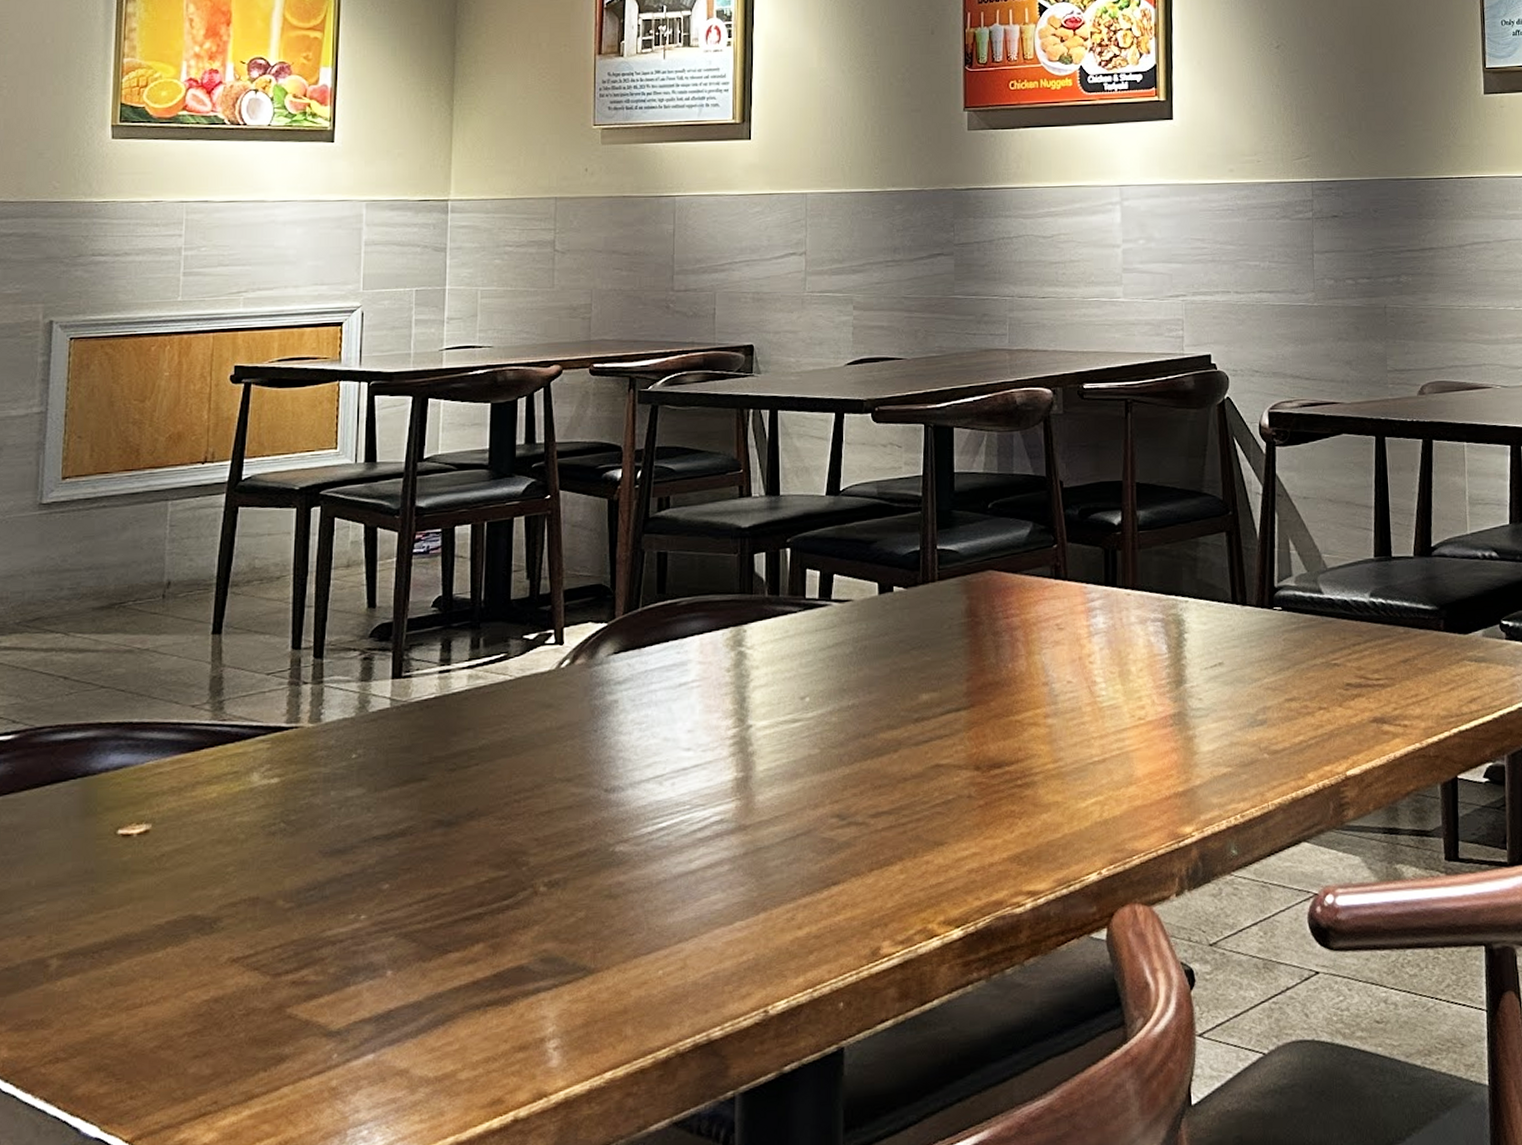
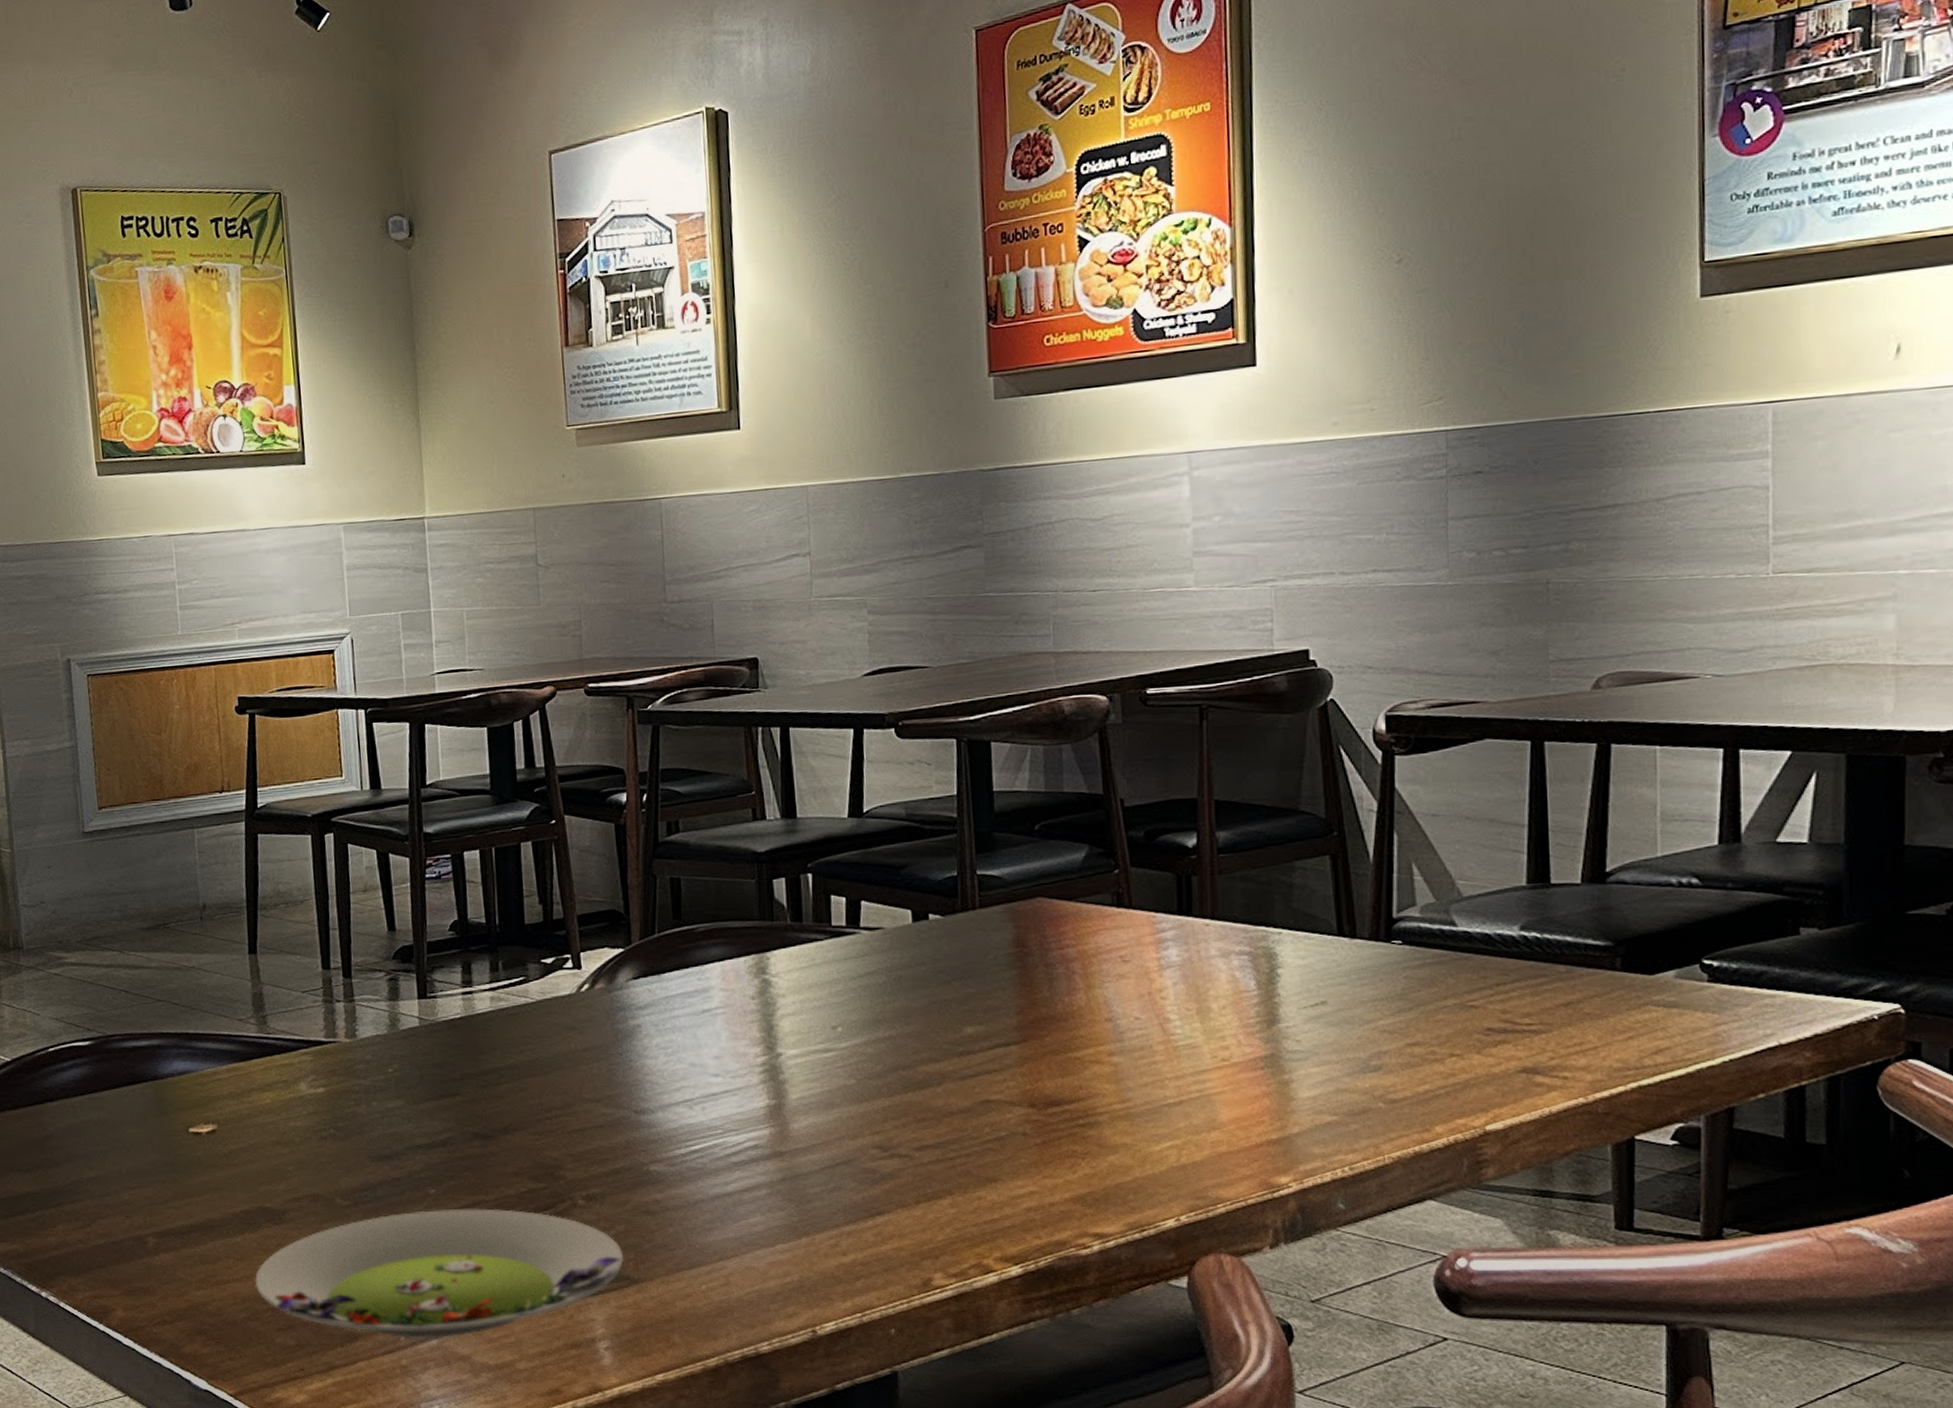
salad plate: none [171,901,582,1055] -> present [254,1208,625,1338]

